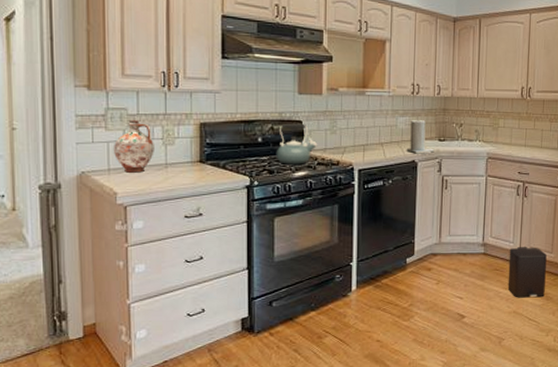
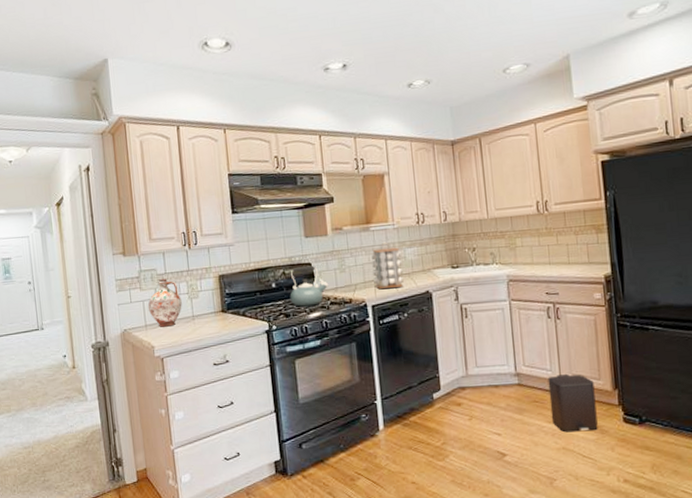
spice rack: none [363,108,393,155] -> present [371,241,404,290]
paper towel: present [406,120,435,154] -> none [418,249,449,284]

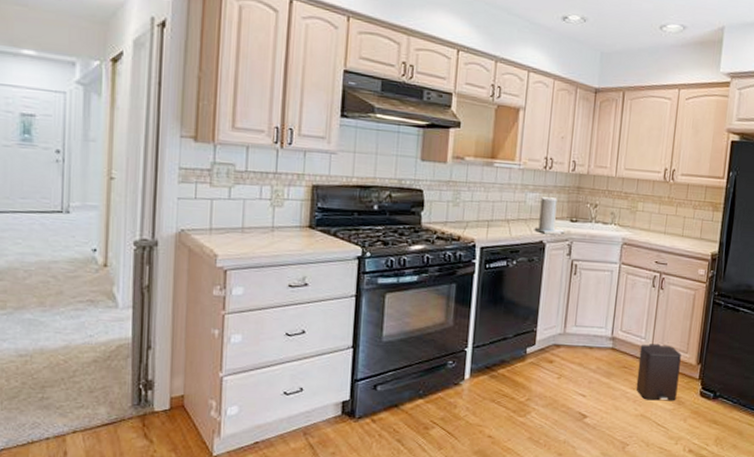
ceramic jug: present [148,279,182,327] -> none [217,177,262,235]
kettle: present [289,265,329,307] -> none [392,191,439,237]
spice rack: present [371,241,404,290] -> none [487,181,522,233]
paper towel: none [418,249,449,284] -> present [534,197,565,235]

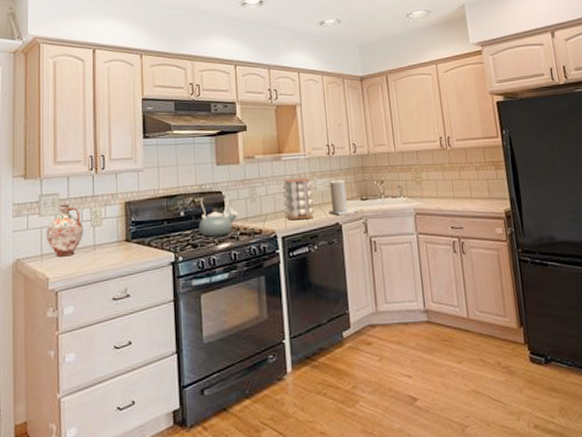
ceramic jug: none [217,177,262,235] -> present [47,204,83,257]
kettle: none [392,191,439,237] -> present [198,194,239,237]
spice rack: none [487,181,522,233] -> present [282,171,314,220]
pedal bin: present [636,344,681,401] -> none [456,311,506,374]

